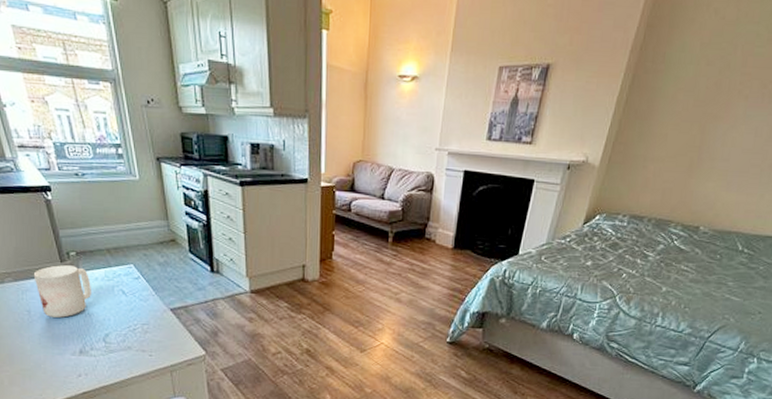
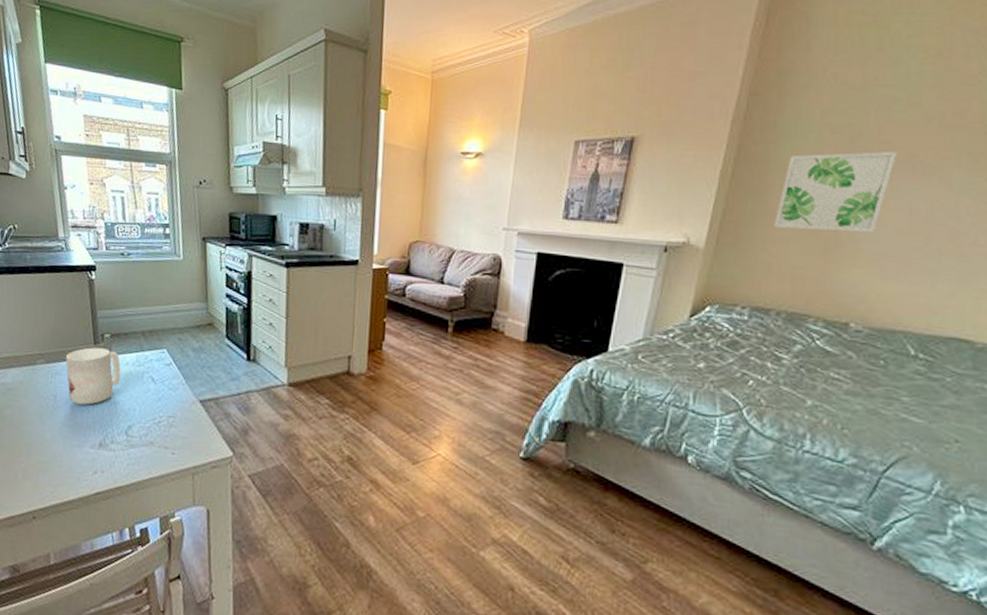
wall art: none [654,82,753,153] -> present [774,151,897,233]

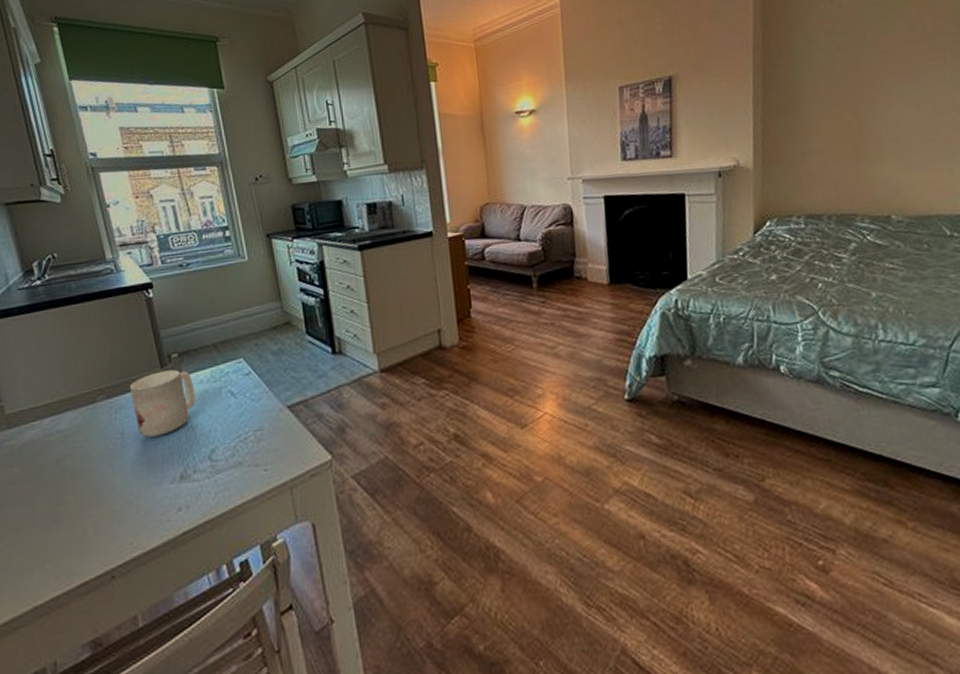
wall art: present [774,151,897,233] -> none [808,59,896,140]

